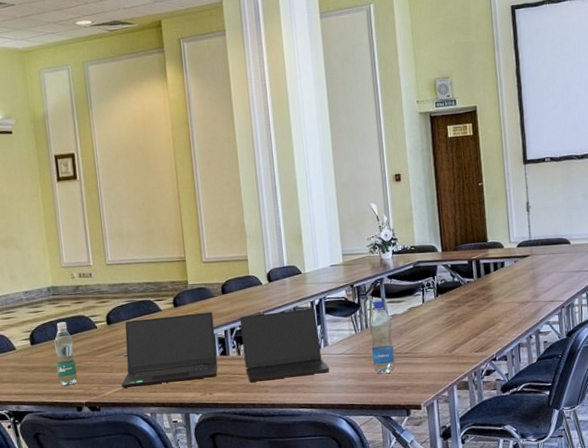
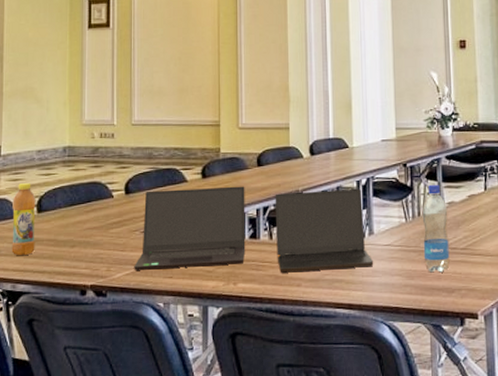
bottle: none [7,320,33,382] -> present [11,183,36,256]
bottle: present [54,322,77,386] -> none [62,188,85,264]

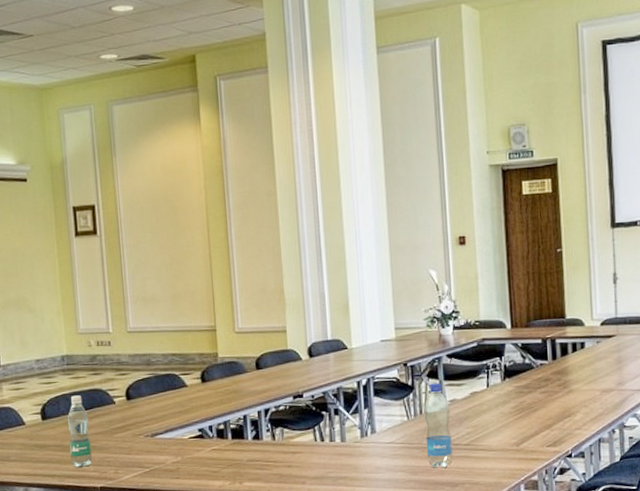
bottle: present [11,183,36,256] -> none [16,392,43,461]
bottle: none [62,188,85,264] -> present [67,395,92,467]
laptop: present [134,186,246,270] -> none [141,389,249,472]
laptop: present [275,188,374,273] -> none [275,388,377,472]

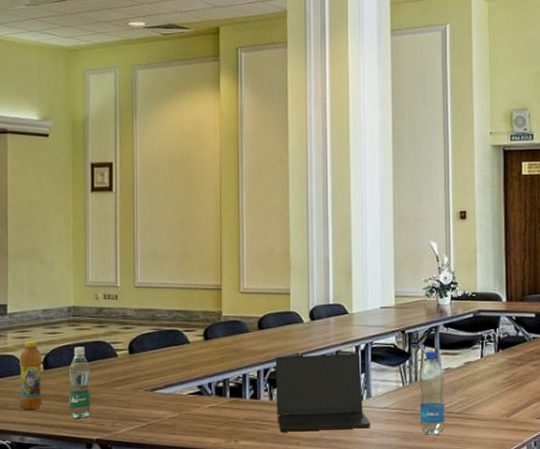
bottle: none [16,392,43,461] -> present [19,341,42,410]
laptop: none [275,388,377,472] -> present [275,353,371,432]

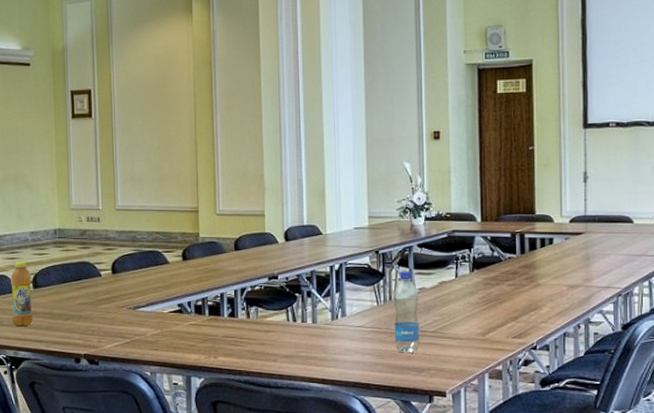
bottle: present [68,347,90,418] -> none [56,267,77,334]
laptop: present [275,353,371,432] -> none [251,273,346,349]

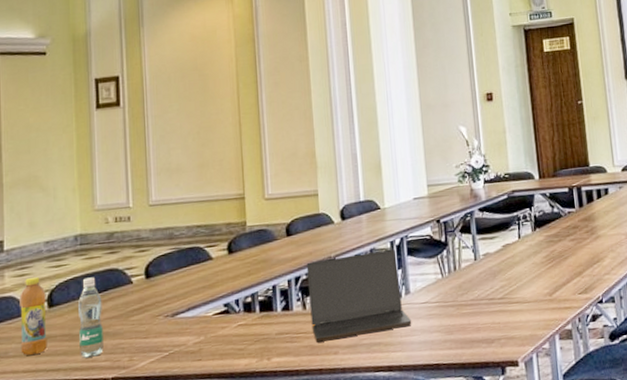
bottle: none [56,267,77,334] -> present [77,277,104,358]
laptop: none [251,273,346,349] -> present [306,248,412,343]
bottle: present [393,271,420,353] -> none [458,237,488,326]

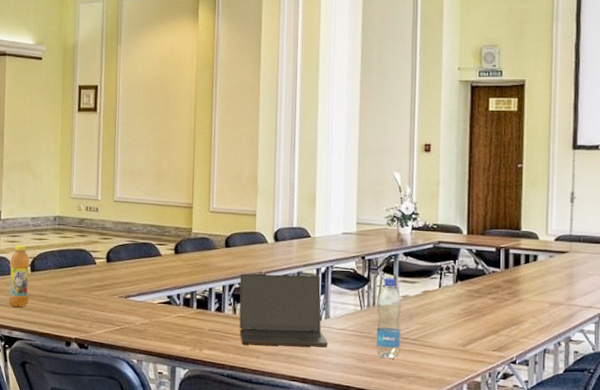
bottle: present [77,277,104,358] -> none [51,253,72,318]
bottle: none [458,237,488,326] -> present [375,277,402,359]

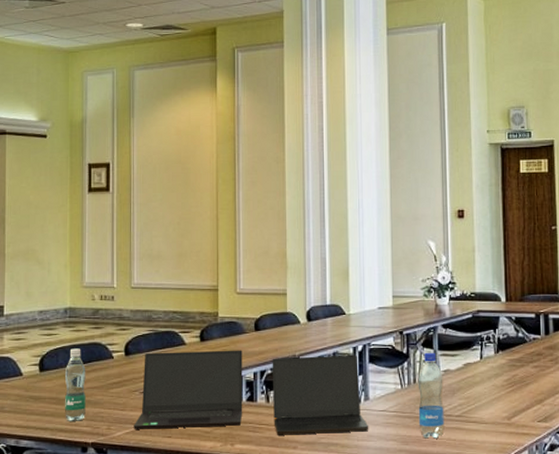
bottle: present [9,245,30,308] -> none [15,343,38,413]
bottle: none [51,253,72,318] -> present [64,348,86,421]
laptop: none [112,261,213,333] -> present [134,350,243,429]

